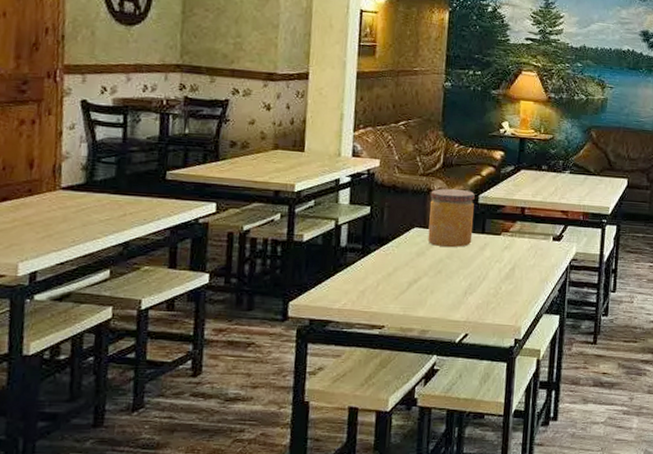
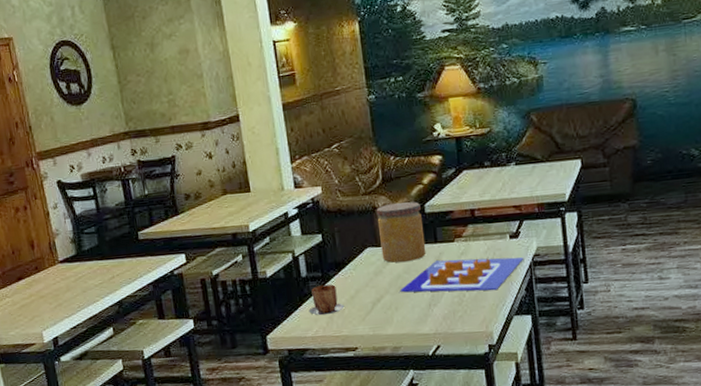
mug: none [340,258,379,289] -> present [309,284,345,316]
poster: none [438,251,563,288] -> present [399,257,524,293]

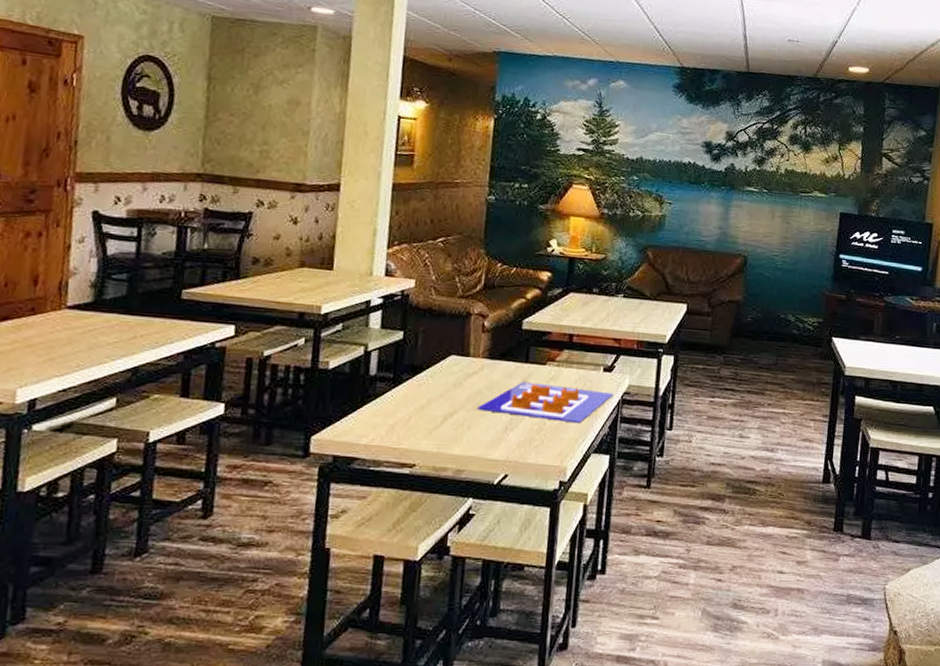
mug: present [309,284,345,316] -> none [368,388,411,423]
jar: present [376,201,427,263] -> none [465,312,519,378]

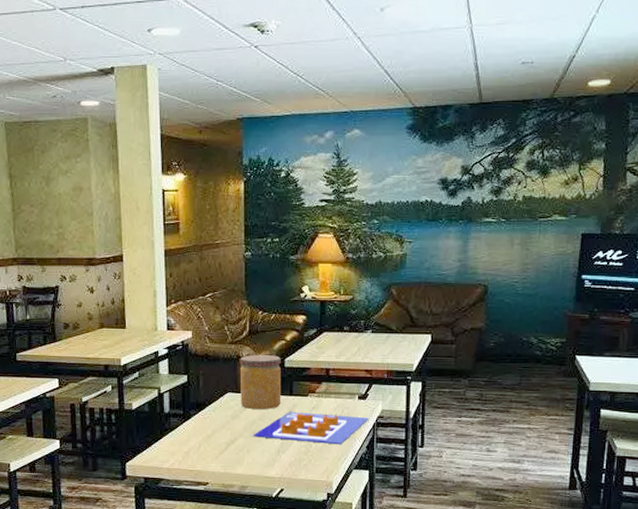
jar: none [465,312,519,378] -> present [240,354,282,410]

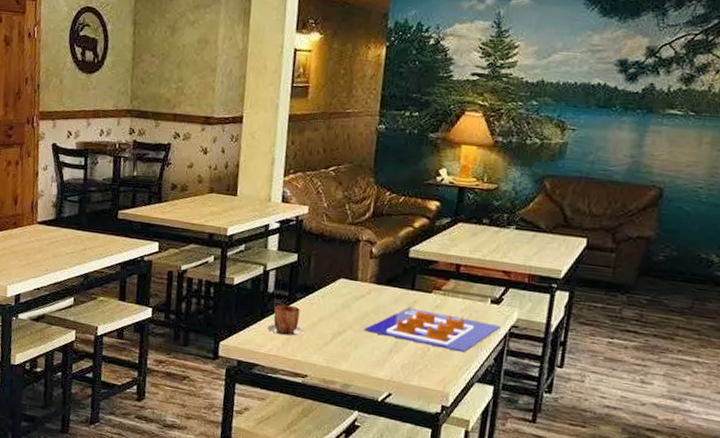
mug: none [167,422,201,450] -> present [267,304,304,336]
jar: present [240,354,282,410] -> none [353,239,406,303]

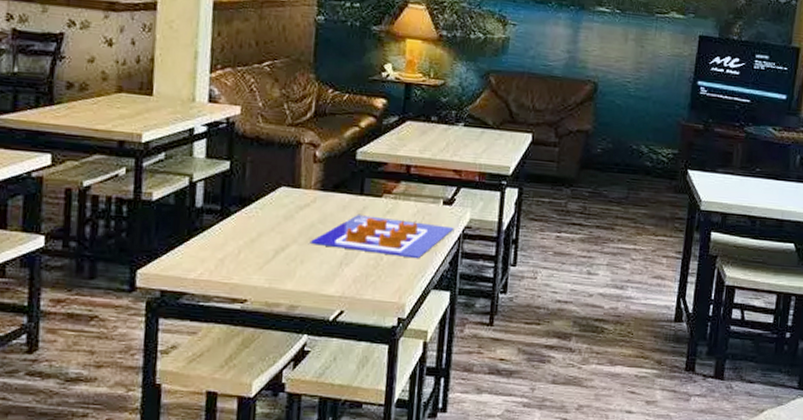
mug: present [267,304,304,336] -> none [196,221,241,257]

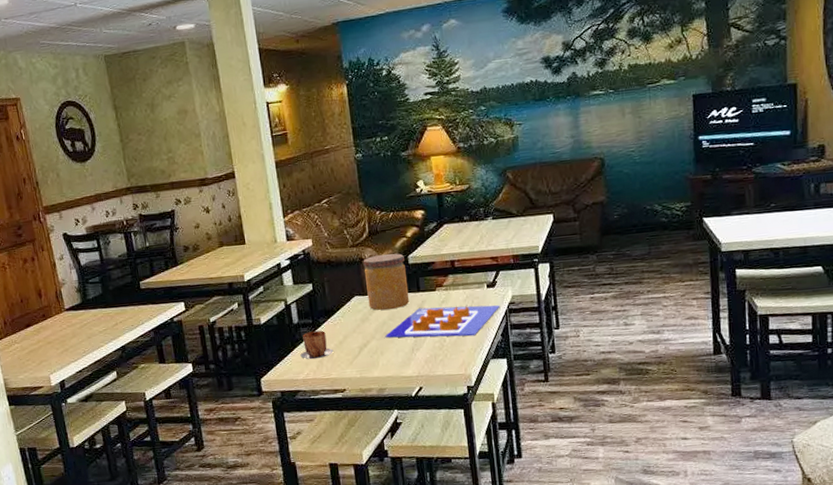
mug: none [196,221,241,257] -> present [300,331,334,360]
jar: none [297,141,352,211] -> present [363,253,410,310]

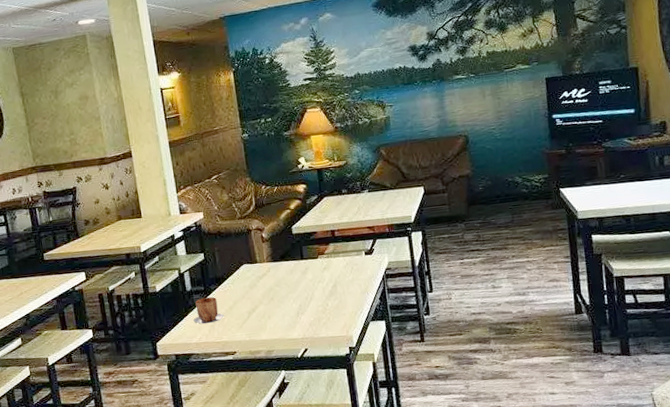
jar: present [363,253,410,310] -> none [250,224,294,277]
poster: present [385,305,501,338] -> none [272,271,378,303]

